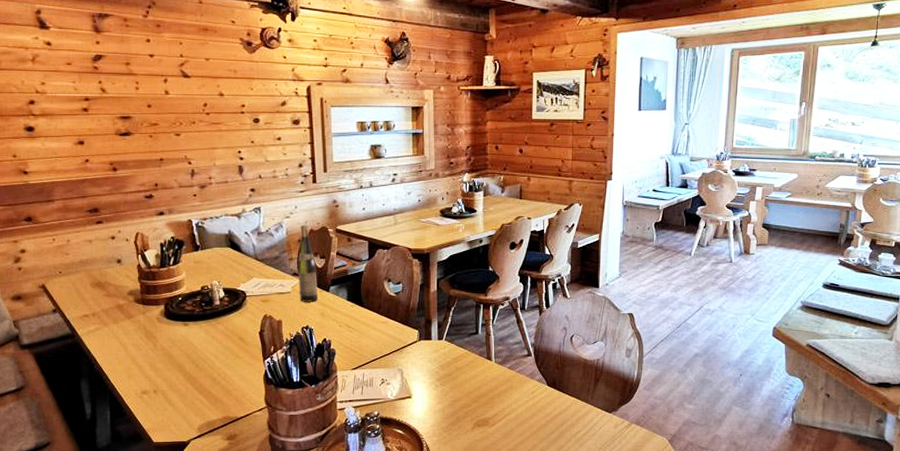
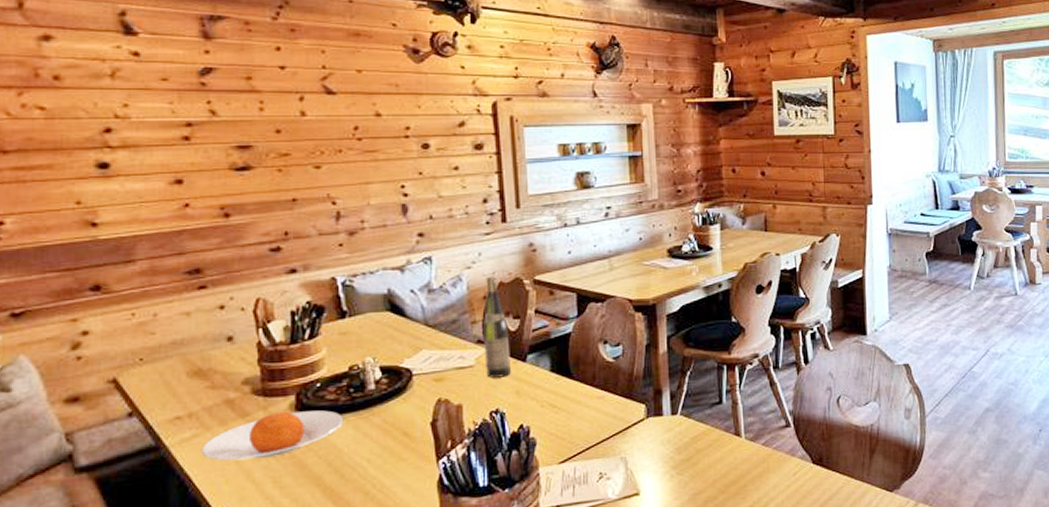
plate: none [102,316,198,349] -> present [202,410,344,461]

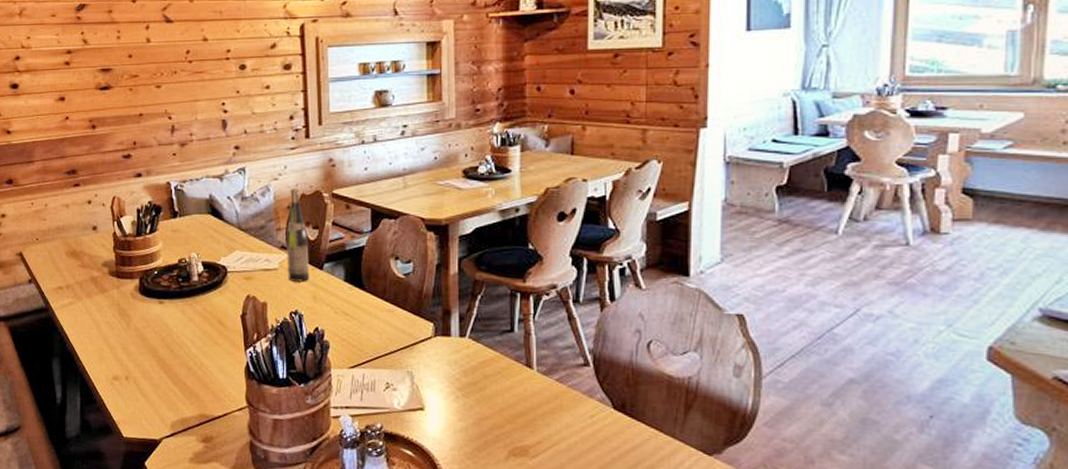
plate: present [202,410,344,461] -> none [76,291,174,328]

